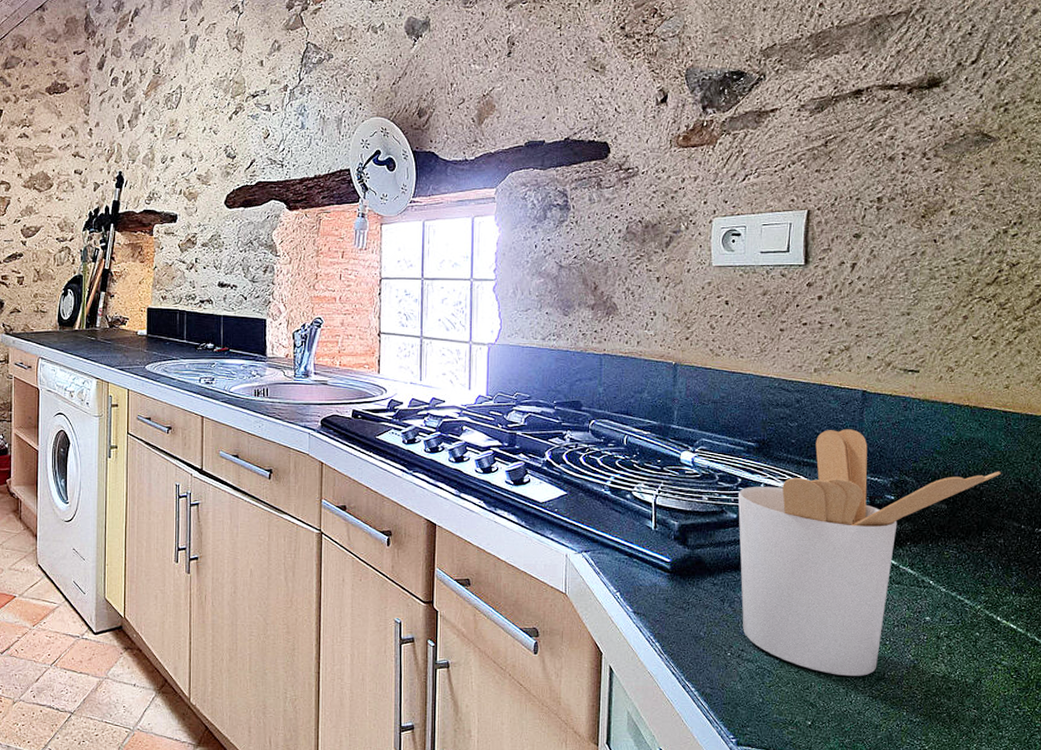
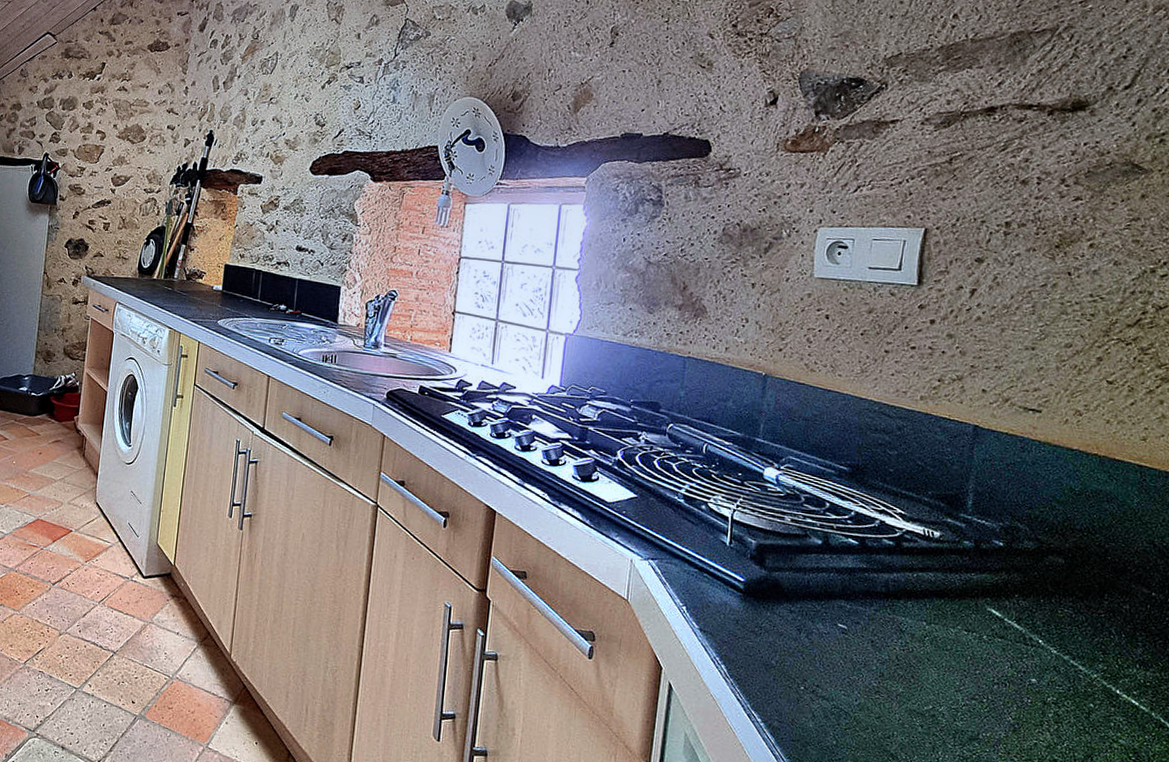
utensil holder: present [737,429,1001,677] -> none [819,462,1131,733]

